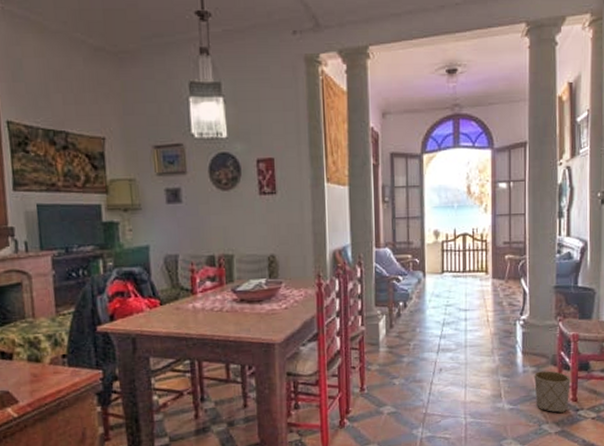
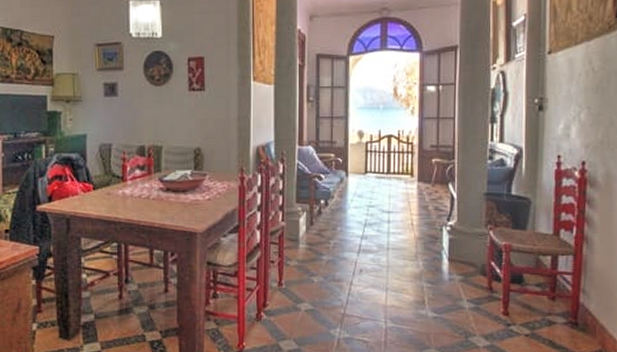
planter: present [534,370,571,414] -> none [461,280,502,327]

